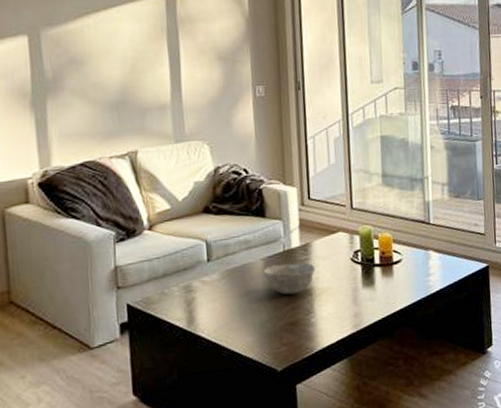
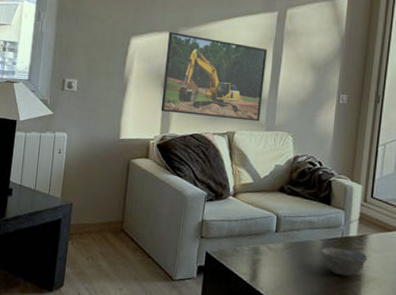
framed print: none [27,34,166,140] -> present [160,32,268,122]

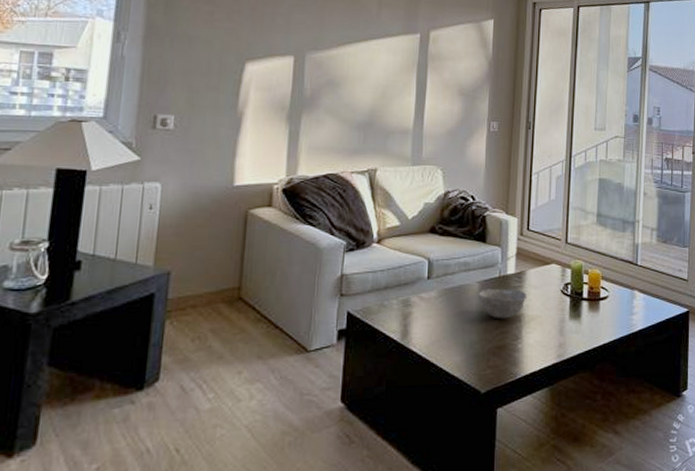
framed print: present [160,32,268,122] -> none [286,56,411,156]

